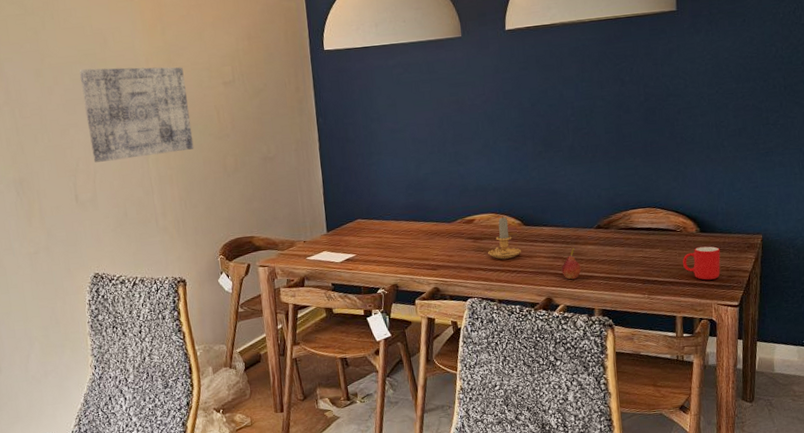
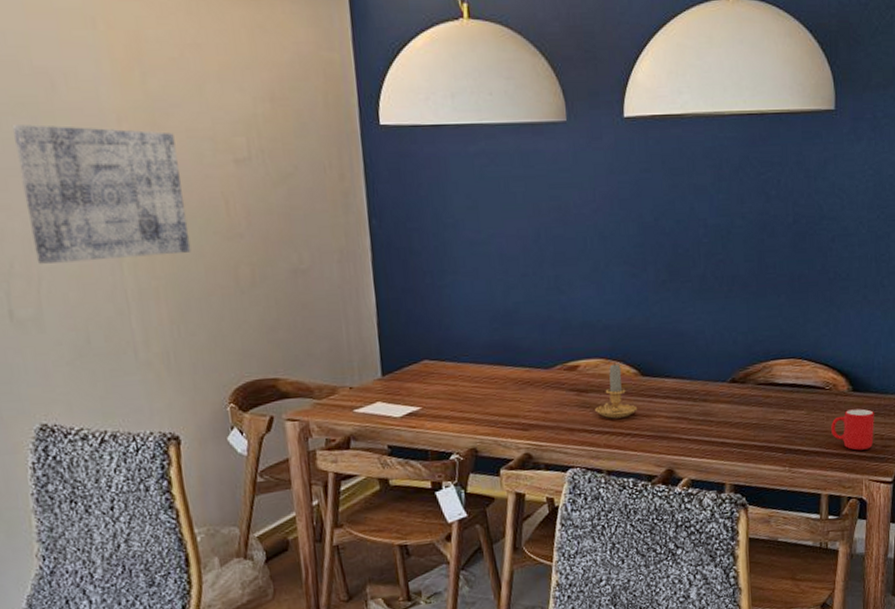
fruit: present [561,247,581,280] -> none [686,406,710,447]

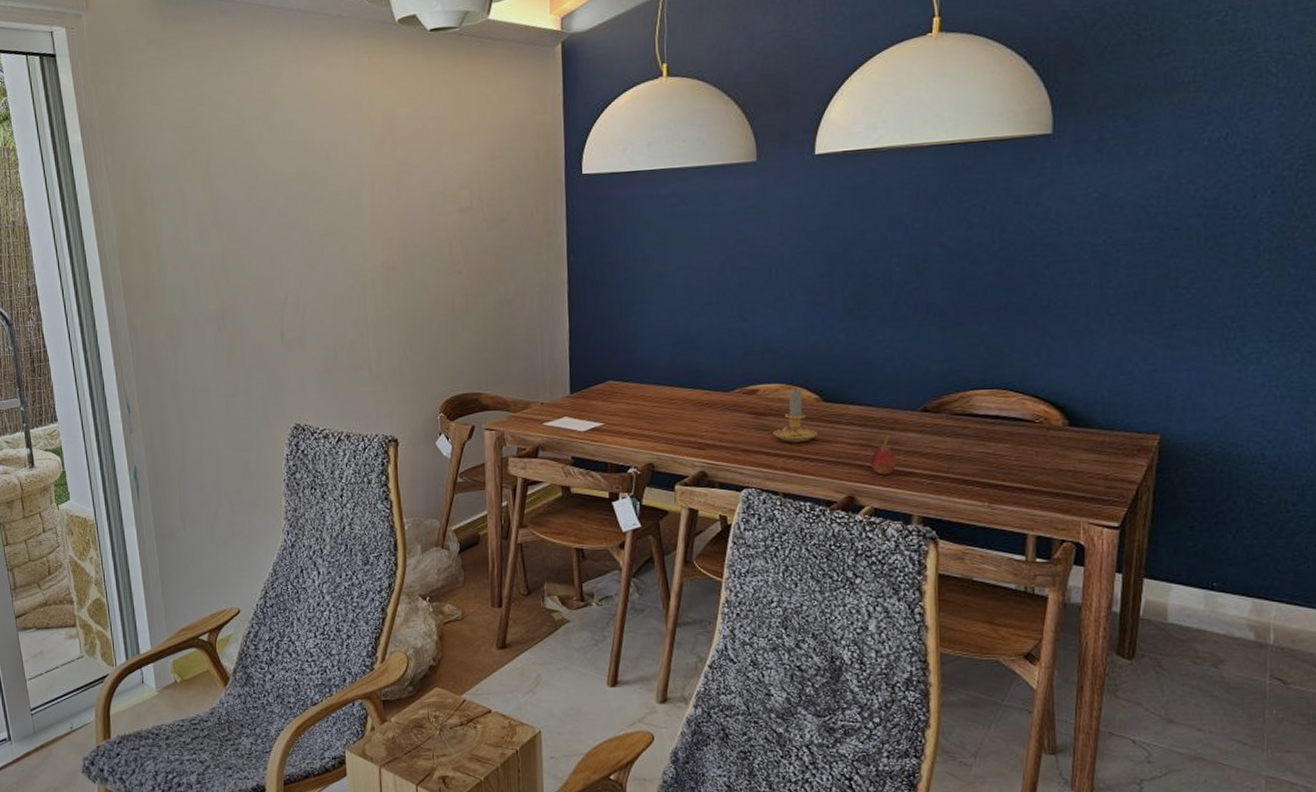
wall art: present [11,123,192,264] -> none [295,187,419,296]
fruit: none [686,406,710,447] -> present [870,434,897,475]
cup: present [831,408,875,451] -> none [1041,445,1096,490]

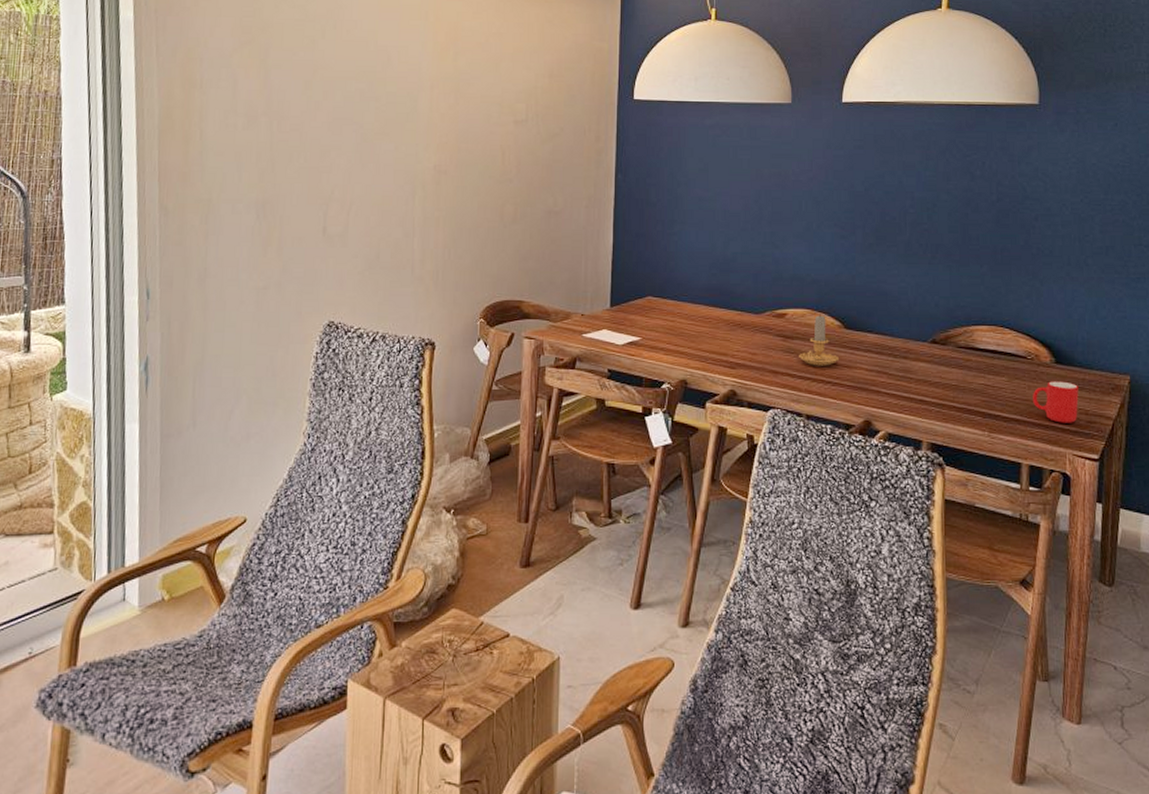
fruit: present [870,434,897,475] -> none [885,363,909,402]
cup: none [1041,445,1096,490] -> present [1033,381,1079,423]

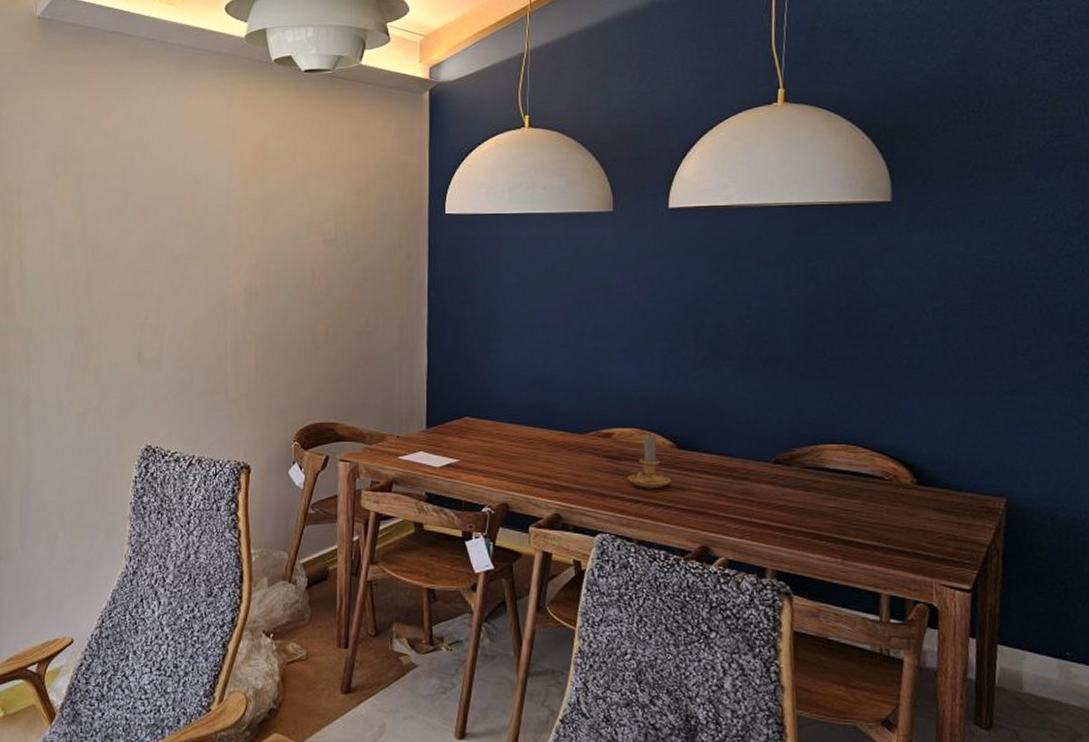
cup: present [1033,381,1079,423] -> none [892,504,946,550]

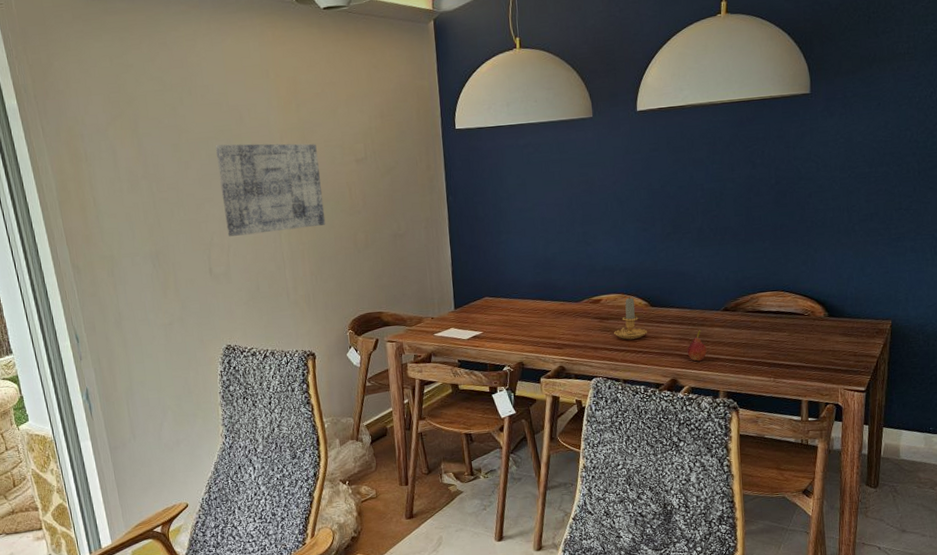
wall art: none [164,211,281,317] -> present [215,143,326,237]
fruit: none [724,484,751,526] -> present [687,329,707,361]

